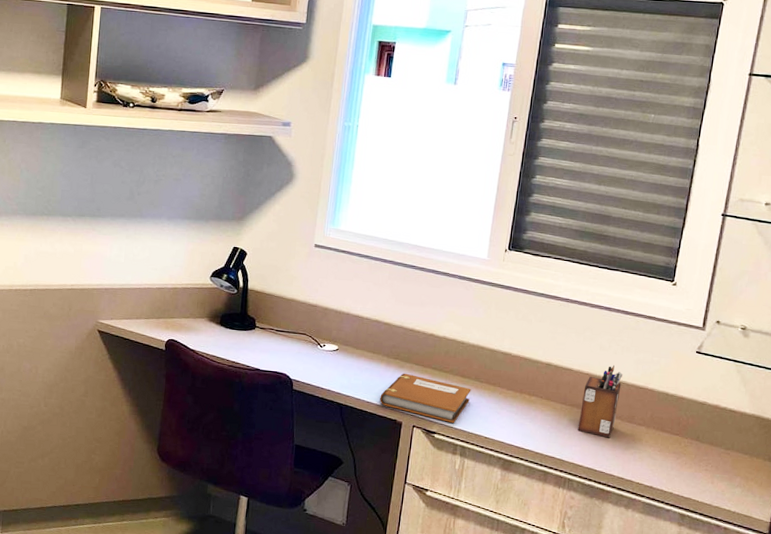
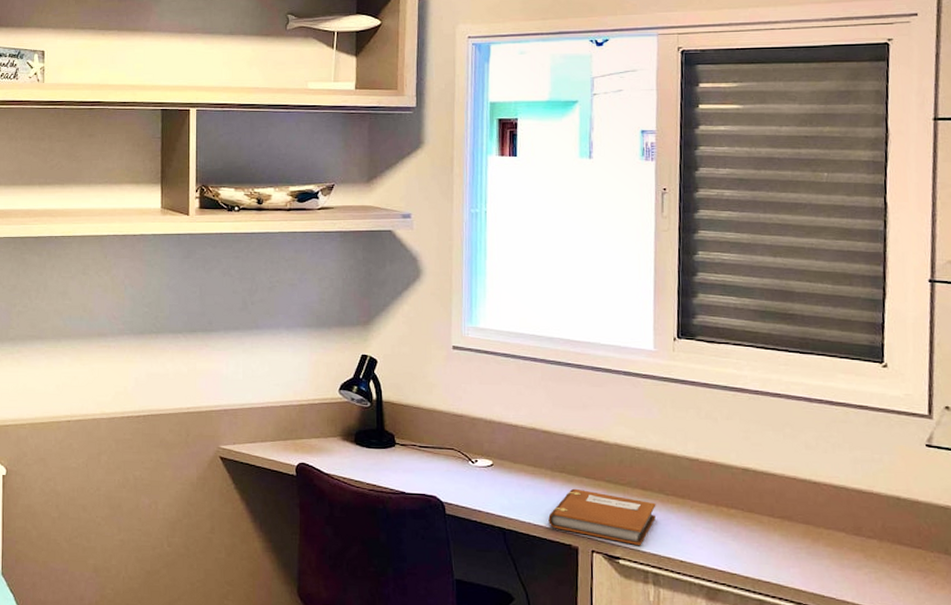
desk organizer: present [578,365,622,438] -> none [793,466,839,556]

